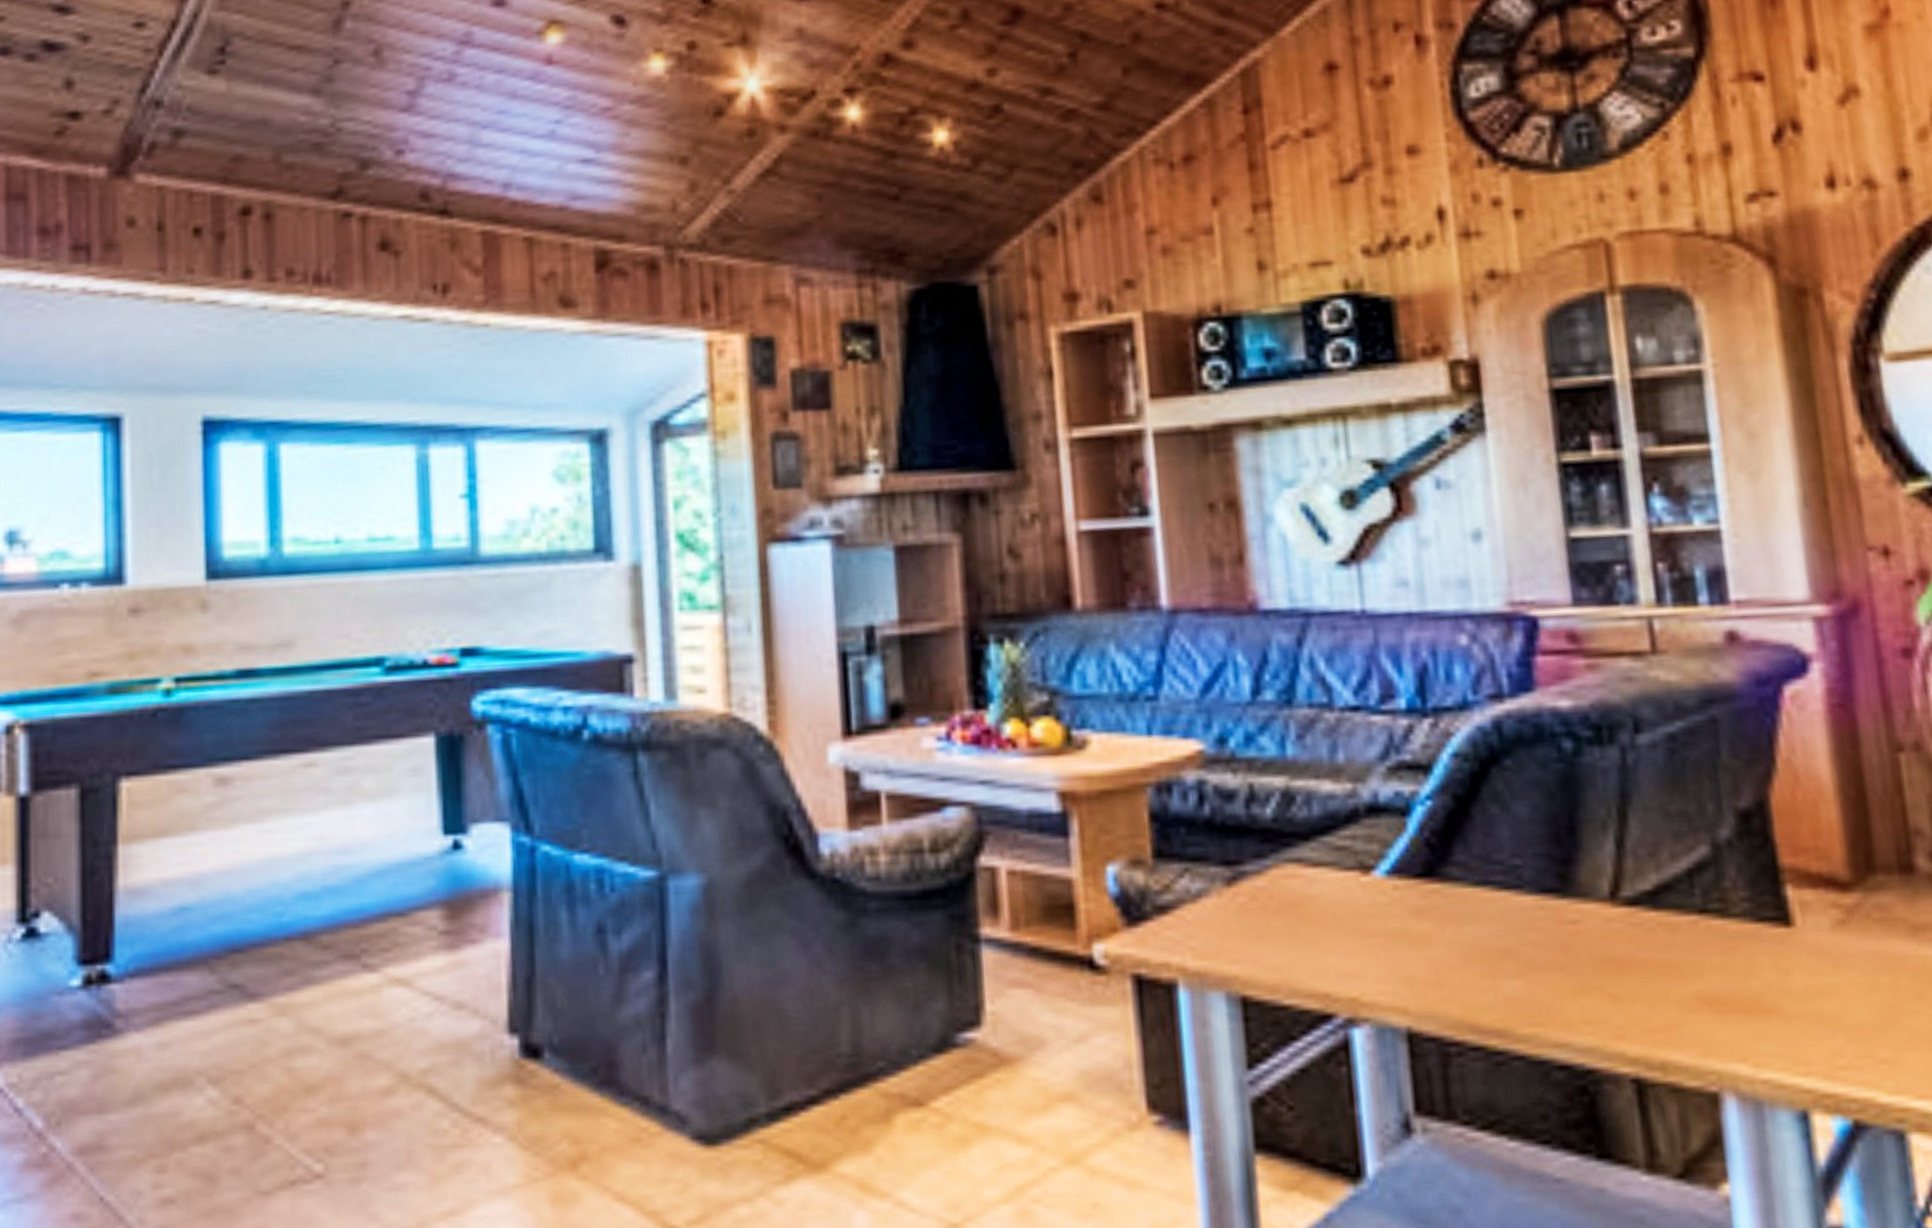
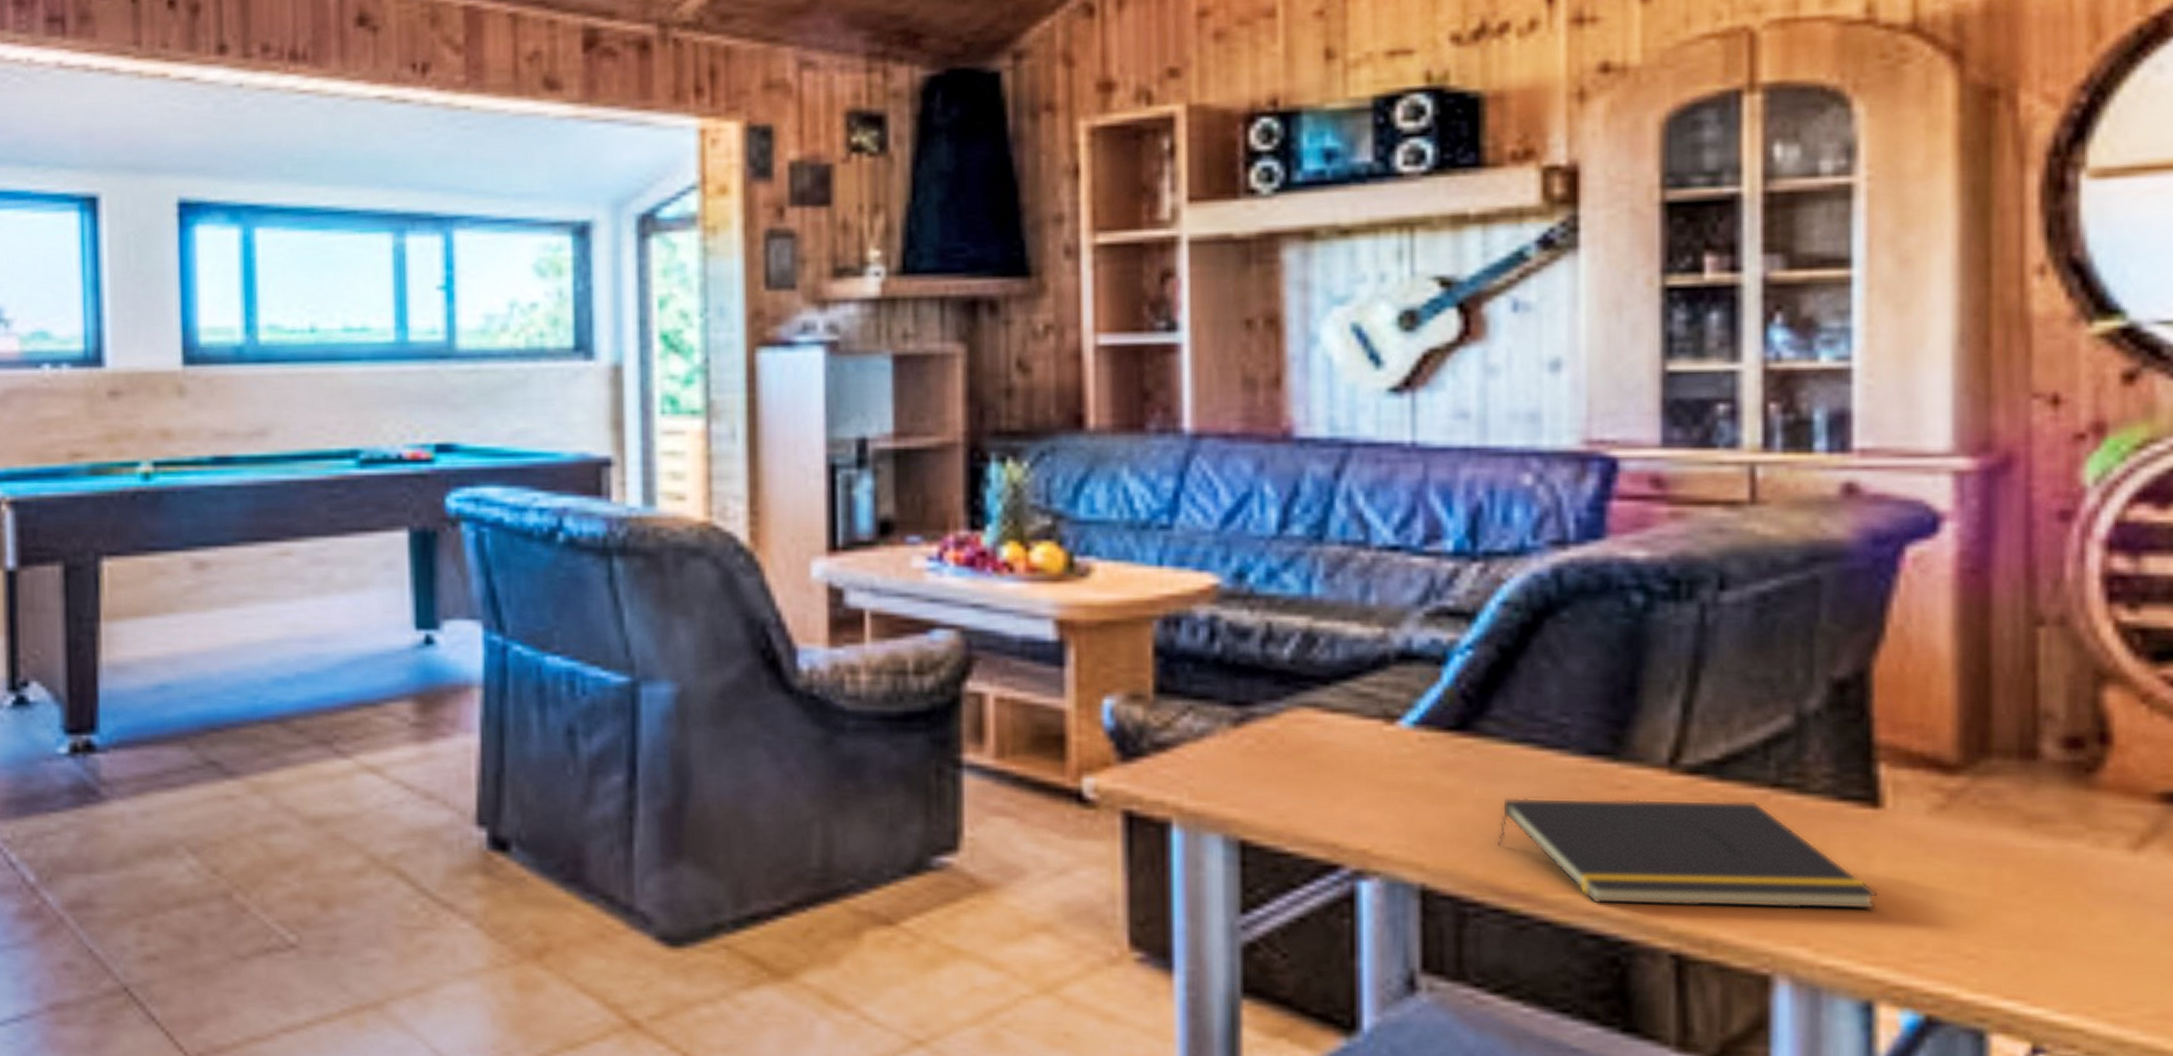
notepad: none [1470,927,1800,1035] -> present [1498,797,1878,911]

